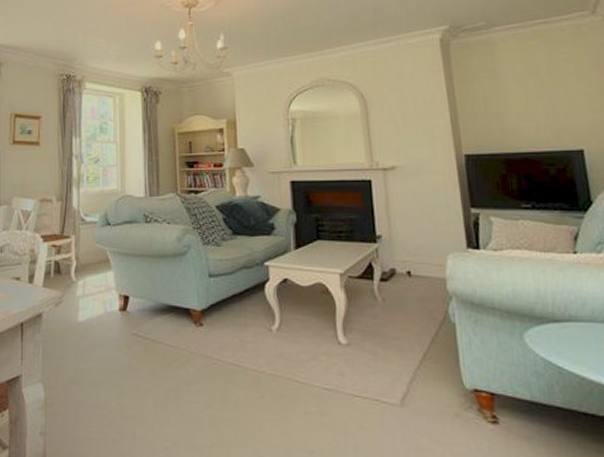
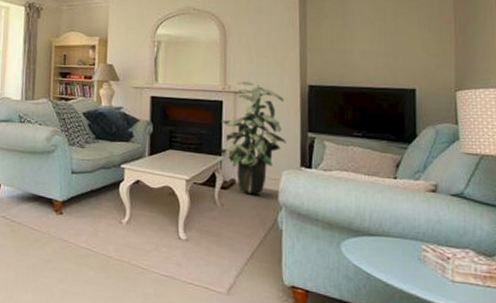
indoor plant: none [371,156,448,285] -> present [220,81,286,195]

